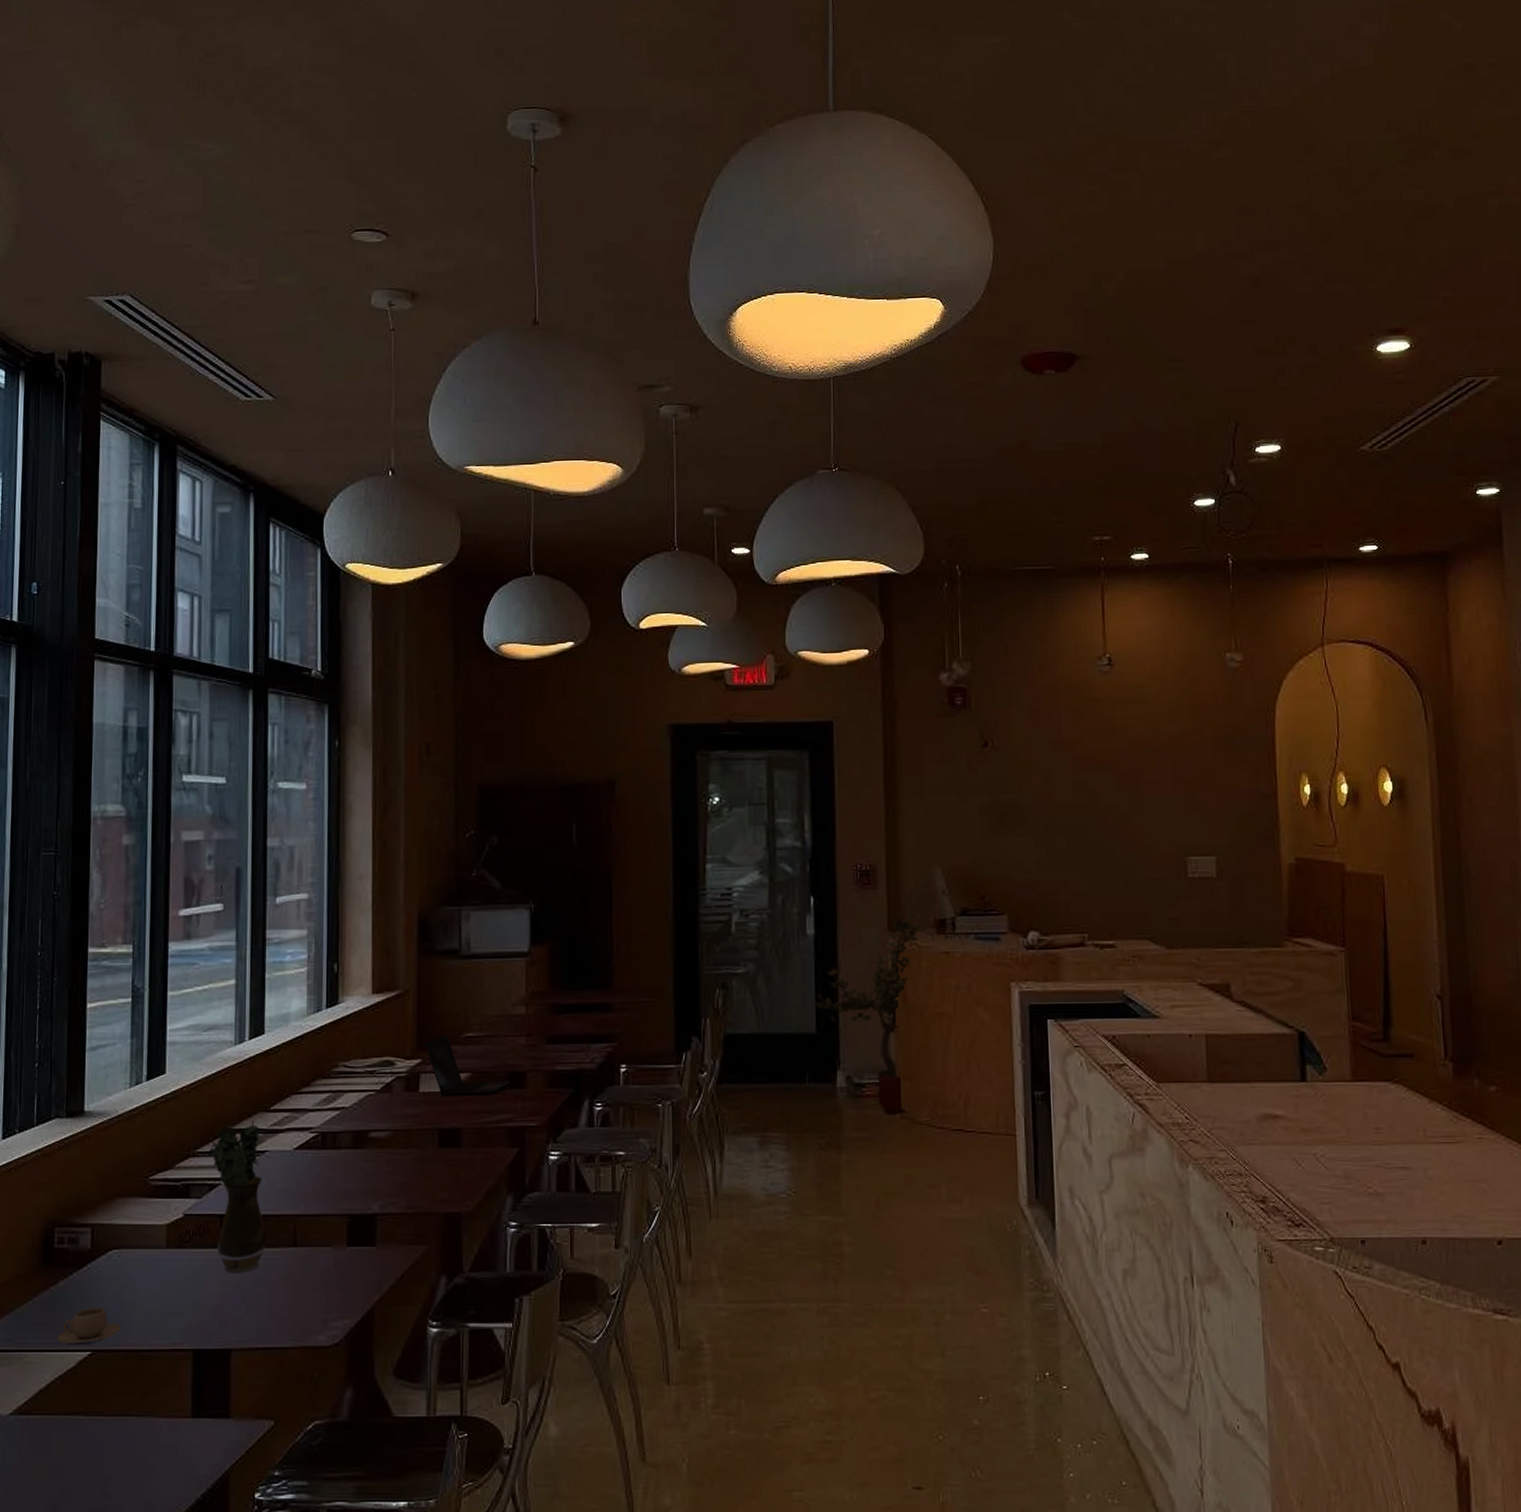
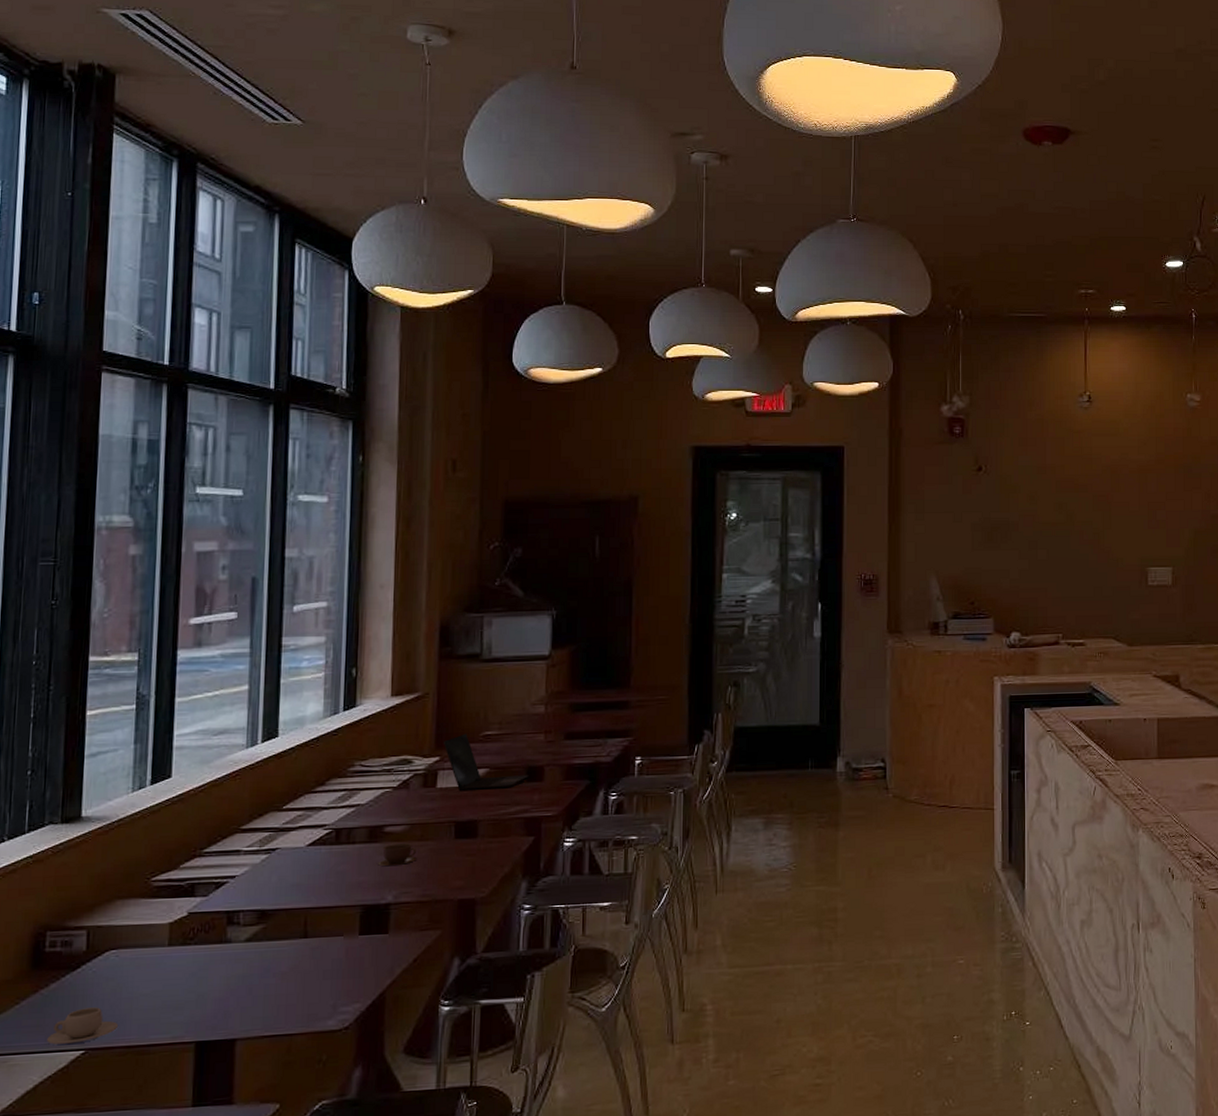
vase: present [208,1120,267,1273] -> none [216,819,276,967]
teacup: none [363,1149,402,1175] -> present [378,842,417,867]
potted tree: present [814,909,970,1116] -> none [818,613,960,796]

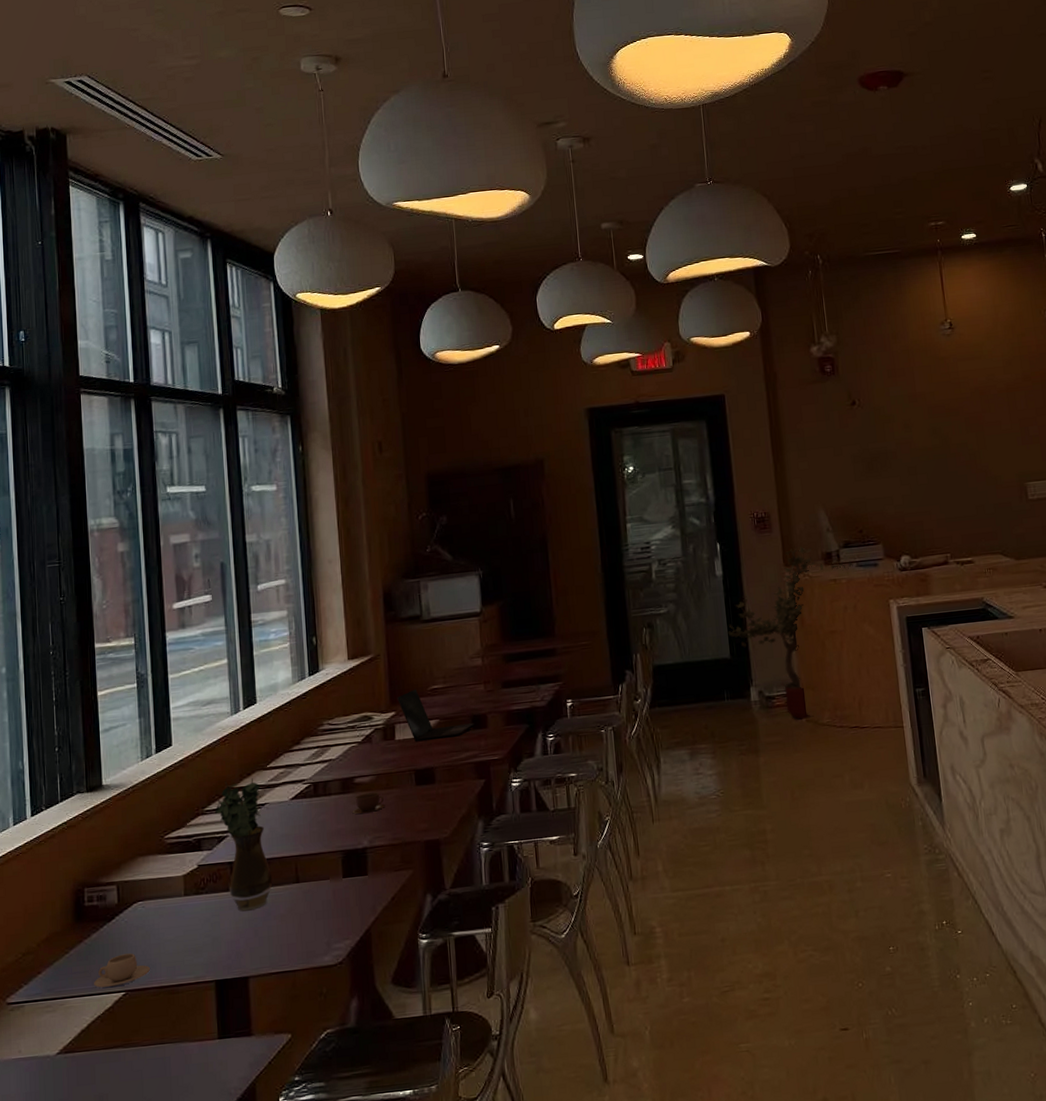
vase: none [216,819,276,967] -> present [215,778,273,912]
potted tree: none [818,613,960,796] -> present [726,546,853,720]

